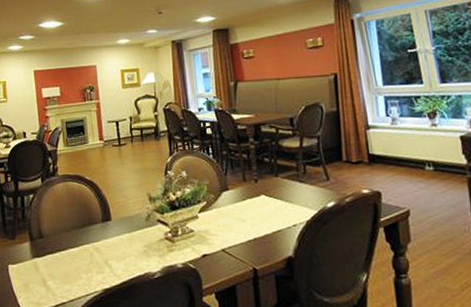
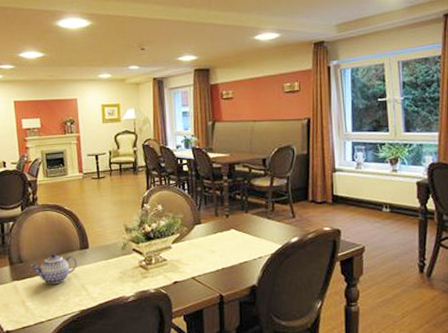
teapot: none [51,227,100,261] -> present [30,254,78,285]

